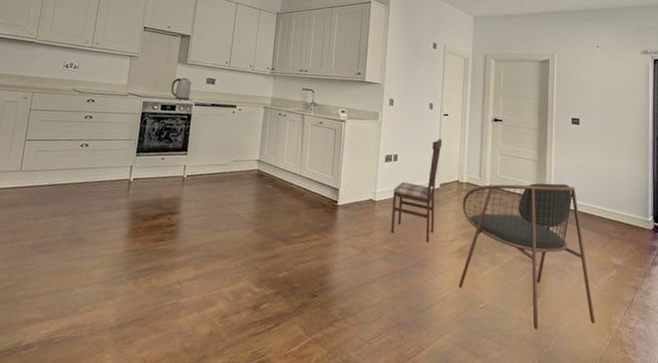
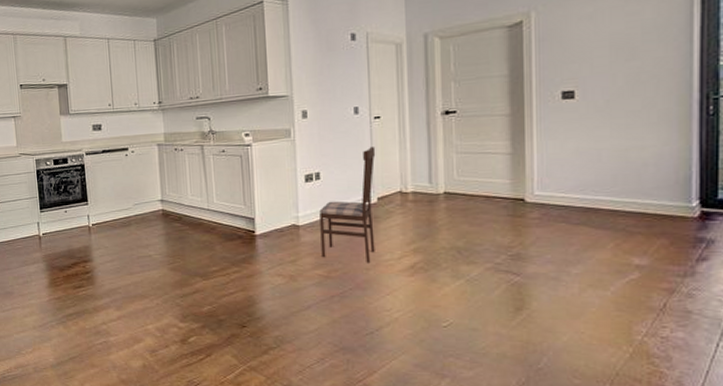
kettle: present [170,77,192,101] -> none [58,128,80,152]
dining chair: present [458,183,595,330] -> none [409,177,607,346]

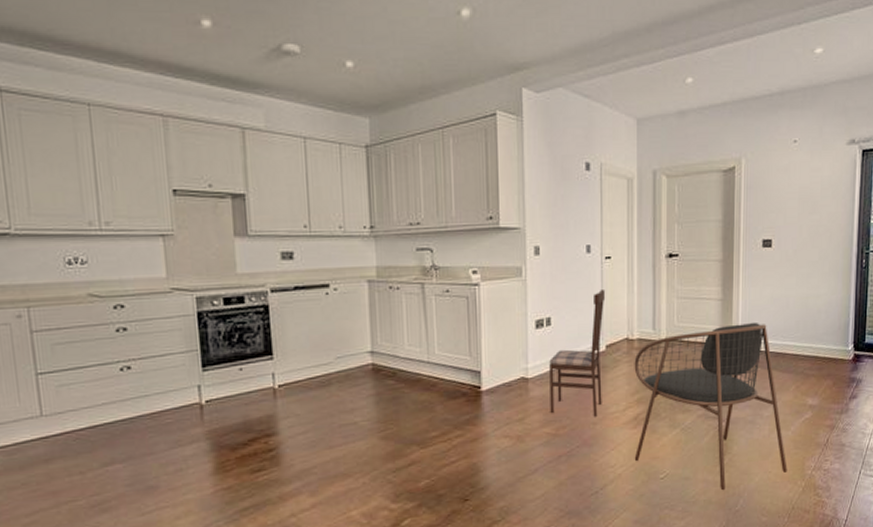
dining chair: none [409,177,607,346] -> present [634,323,787,491]

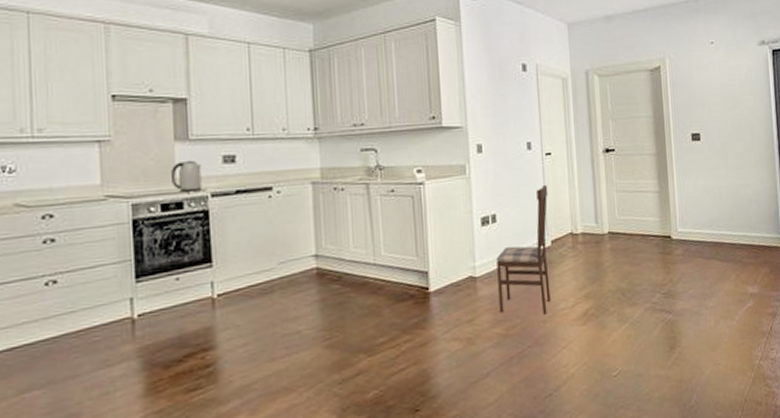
kettle: none [231,255,262,288] -> present [170,160,202,193]
dining chair: present [634,323,787,491] -> none [579,214,736,386]

